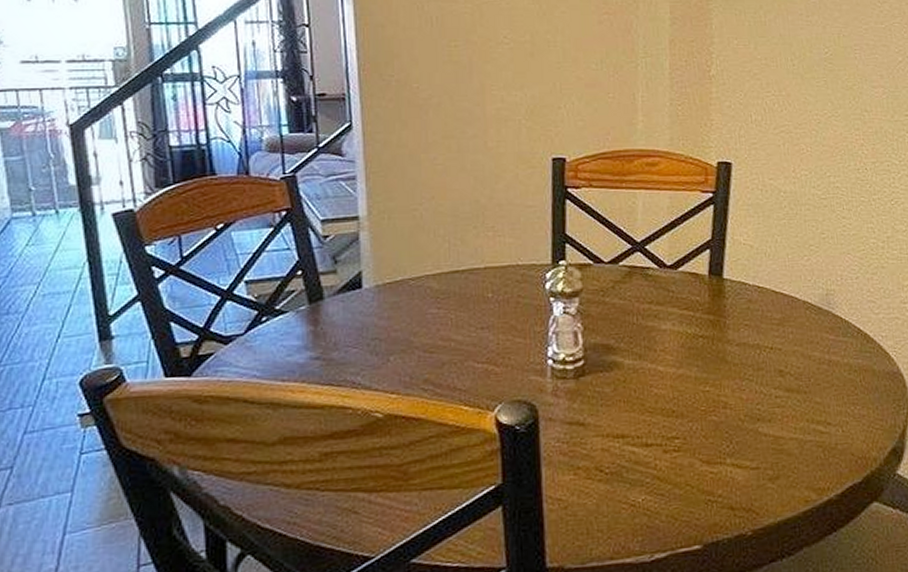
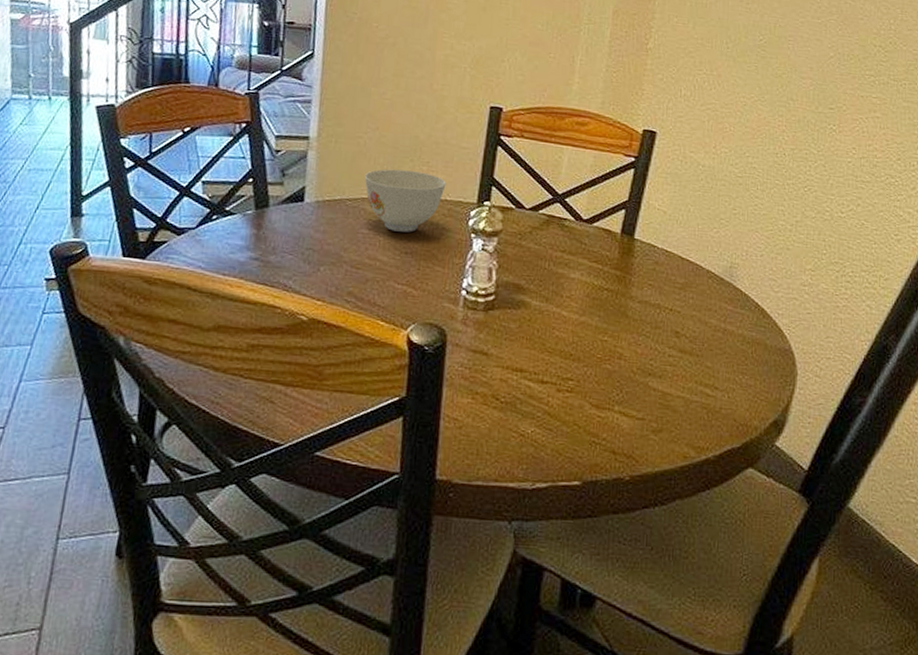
bowl: none [425,238,516,307] -> present [364,169,446,233]

